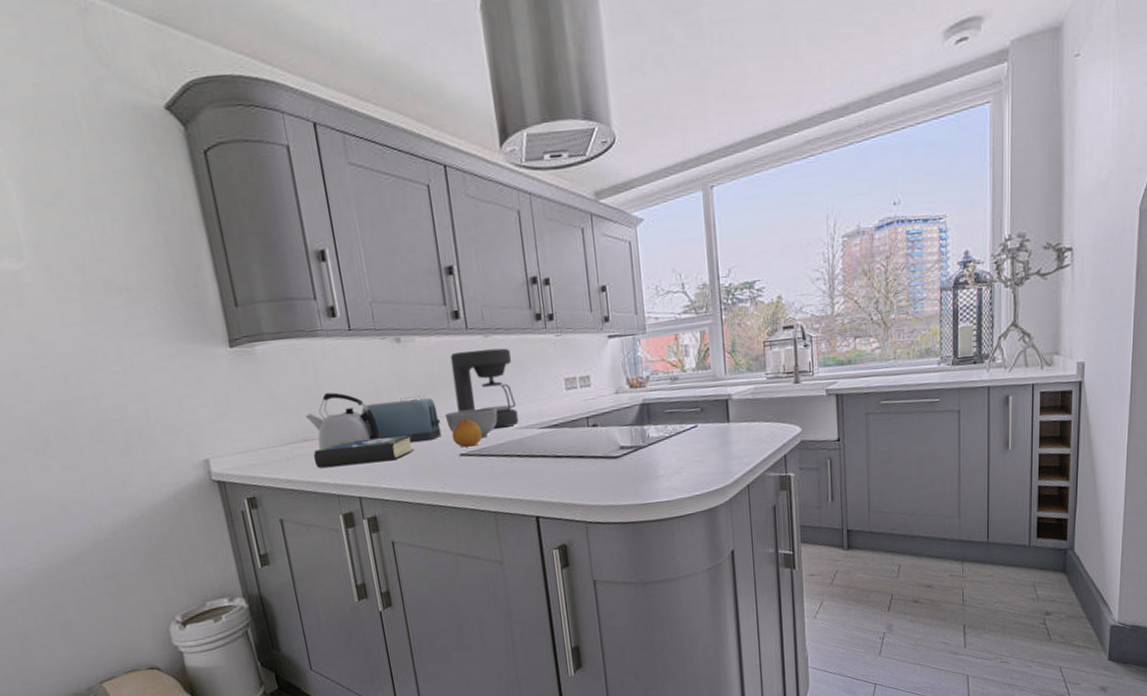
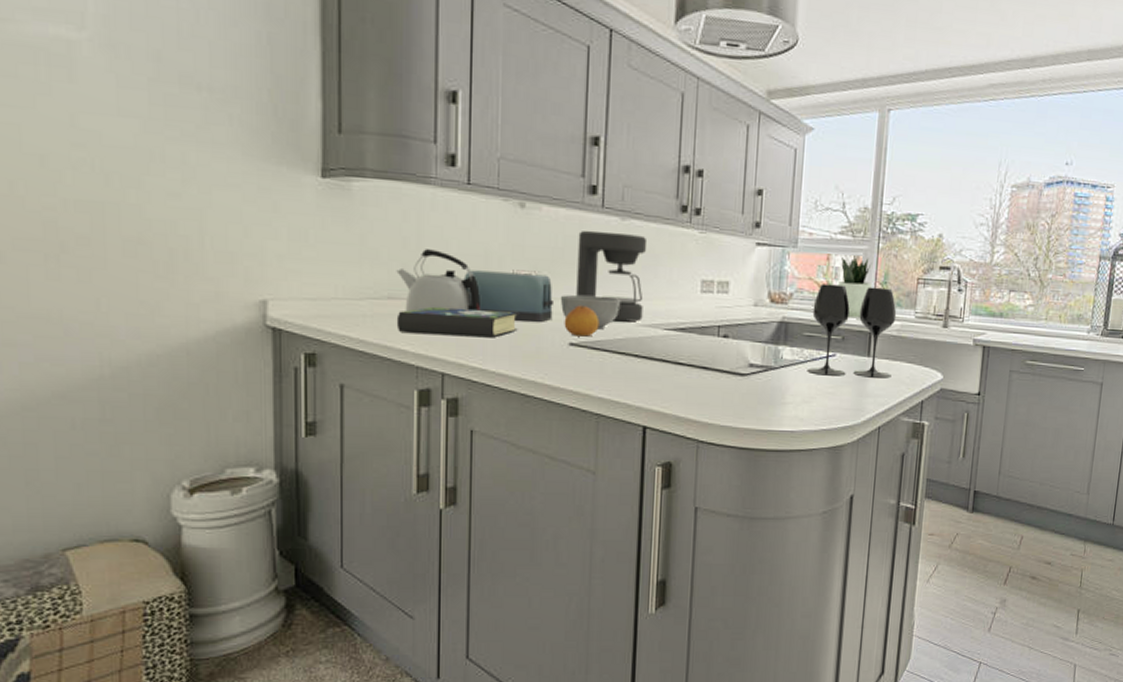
wine glass: none [669,355,753,447] -> present [807,283,897,379]
planter: none [689,331,721,390] -> present [838,256,872,319]

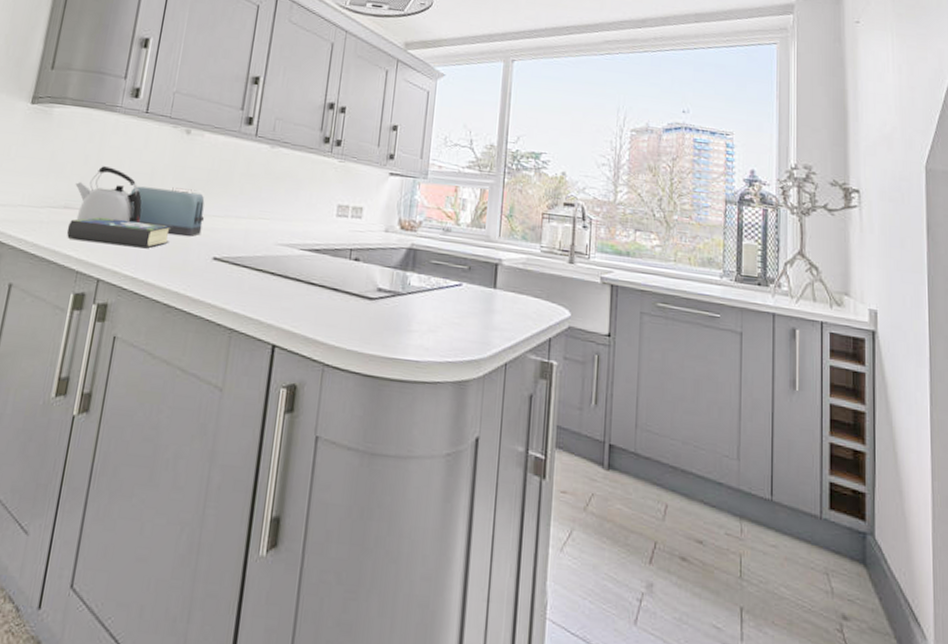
bowl: present [560,295,621,330] -> none [209,212,264,246]
fruit: present [564,305,600,337] -> none [210,222,243,253]
coffee maker: present [576,231,648,323] -> none [224,156,292,242]
wine glass: present [807,283,897,379] -> none [433,213,523,312]
planter: present [838,256,872,319] -> none [465,189,498,250]

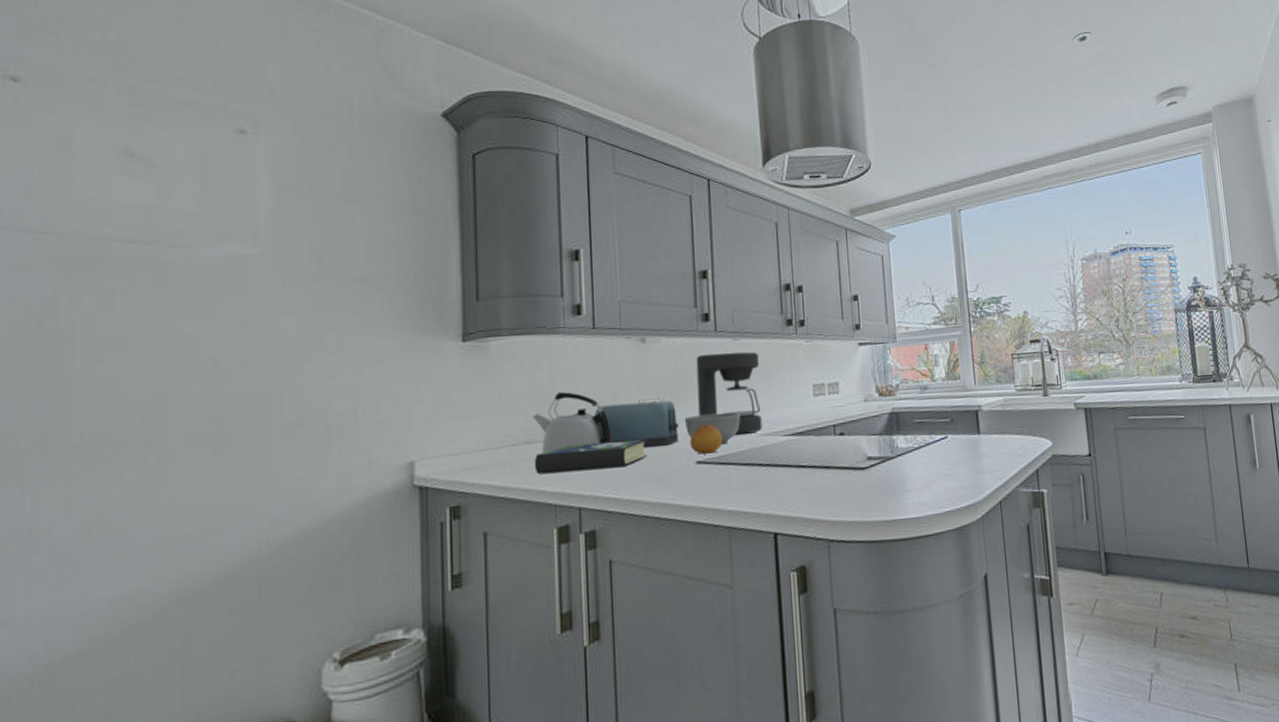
bowl: none [209,212,264,246] -> present [684,412,741,445]
fruit: none [210,222,243,253] -> present [689,424,723,454]
coffee maker: none [224,156,292,242] -> present [696,352,762,435]

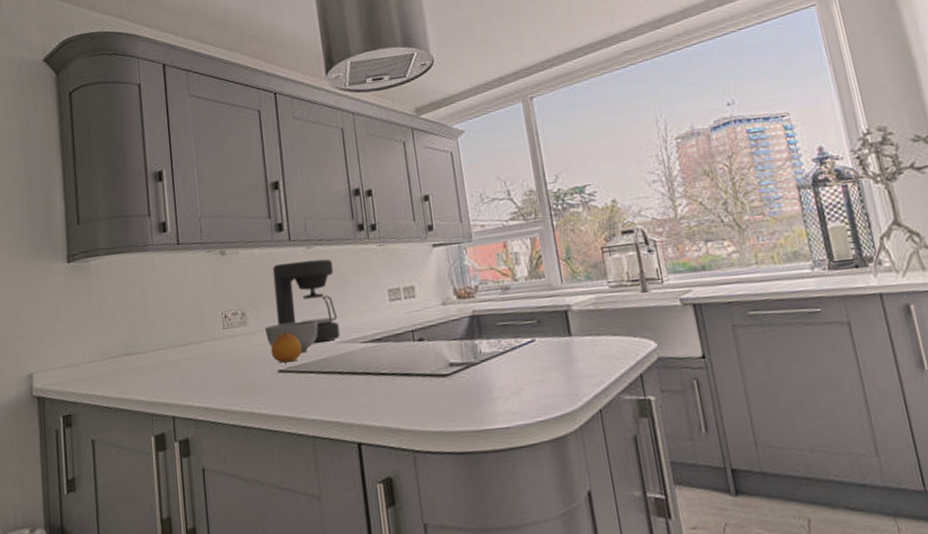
kettle: present [532,392,611,453] -> none [128,305,198,365]
book: present [534,440,647,474] -> none [131,349,232,384]
toaster: present [594,400,679,447] -> none [182,310,261,357]

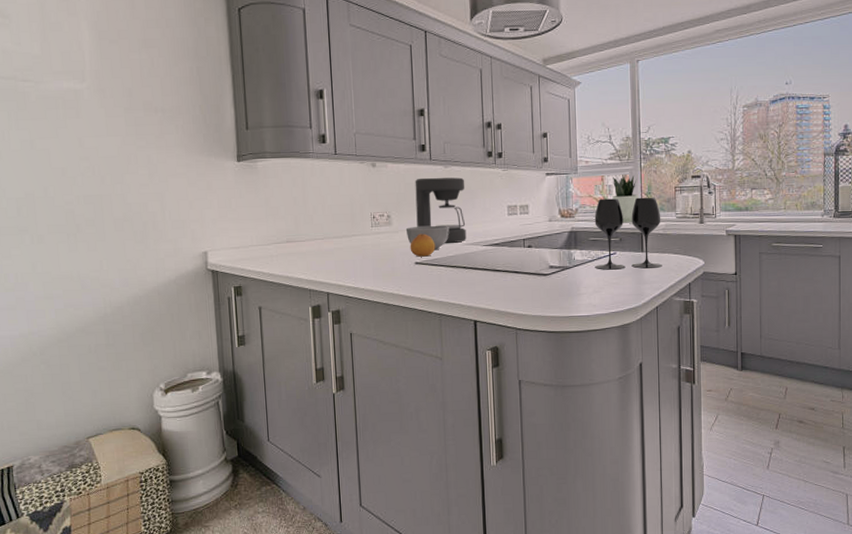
wine glass: none [500,262,600,364] -> present [594,197,662,270]
planter: none [518,237,556,300] -> present [612,175,639,223]

